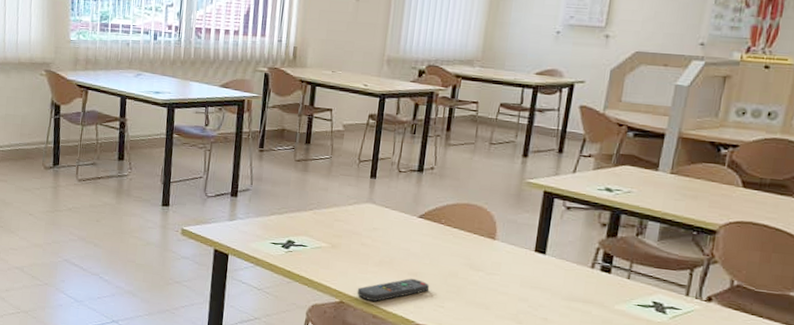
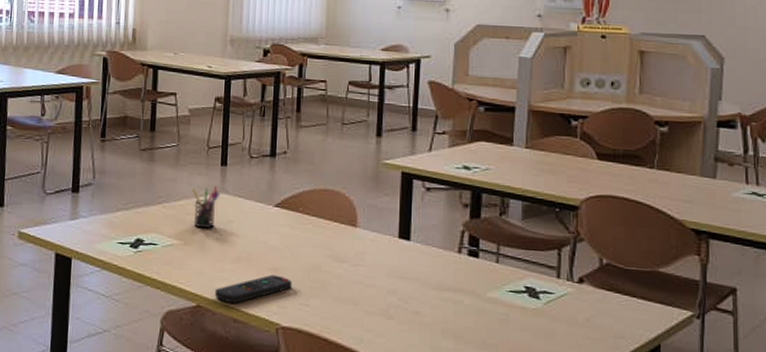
pen holder: none [341,196,368,235] -> present [192,186,221,229]

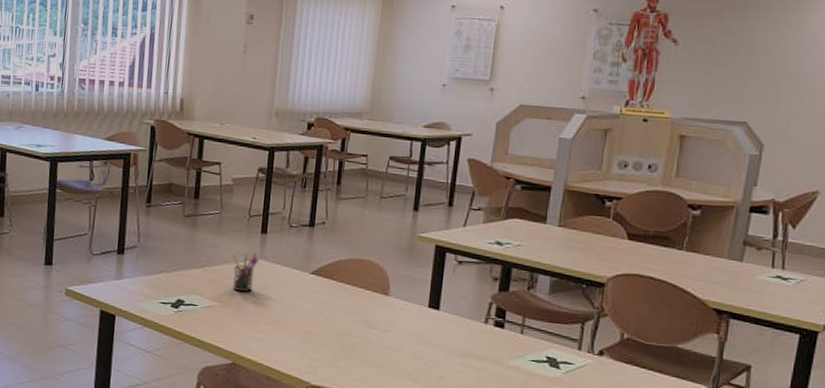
remote control: present [214,274,293,304] -> none [249,337,324,363]

